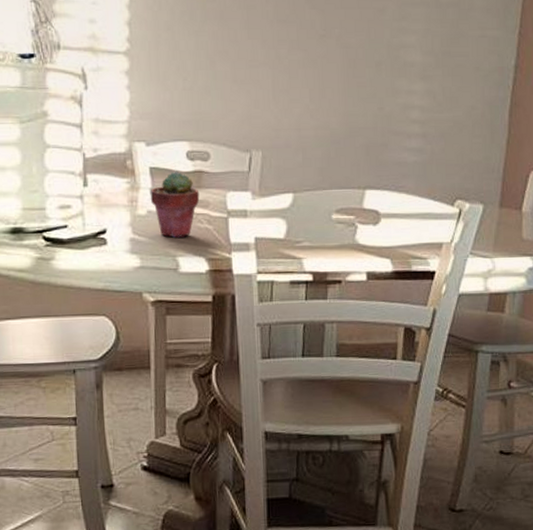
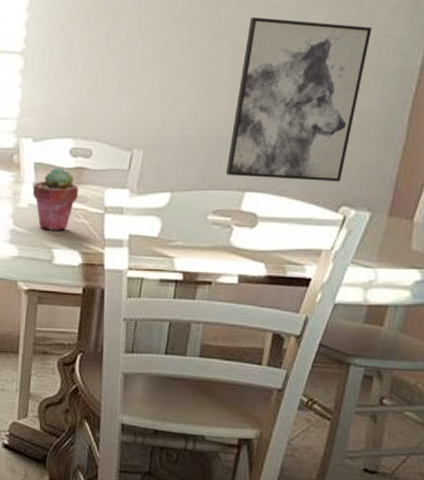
wall art: none [345,18,469,177] -> present [225,17,372,182]

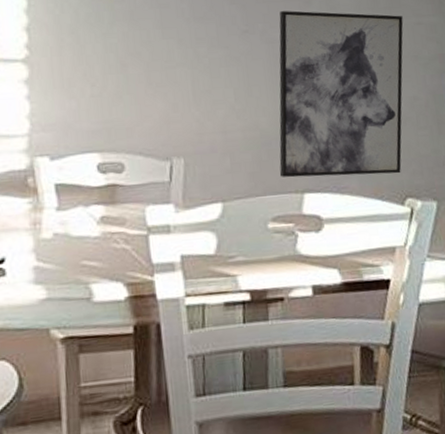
potted succulent: present [32,166,79,231] -> none [55,186,115,262]

